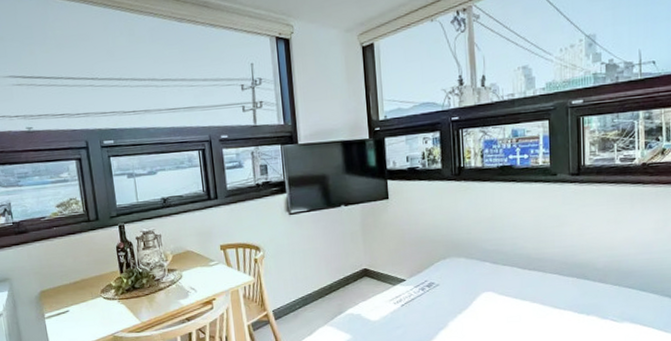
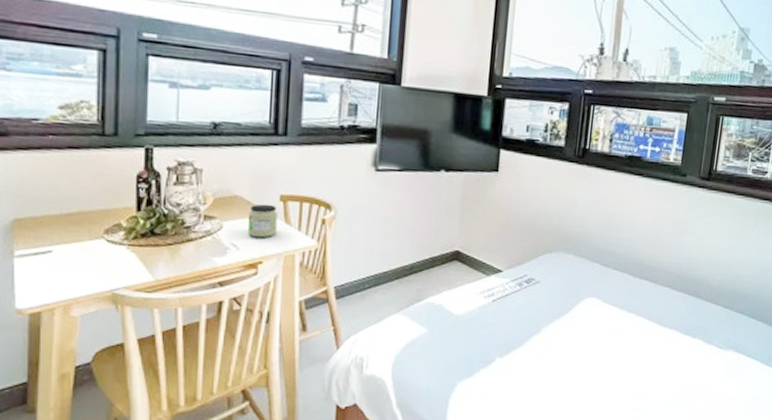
jar: none [199,253,222,281] -> present [247,204,278,238]

